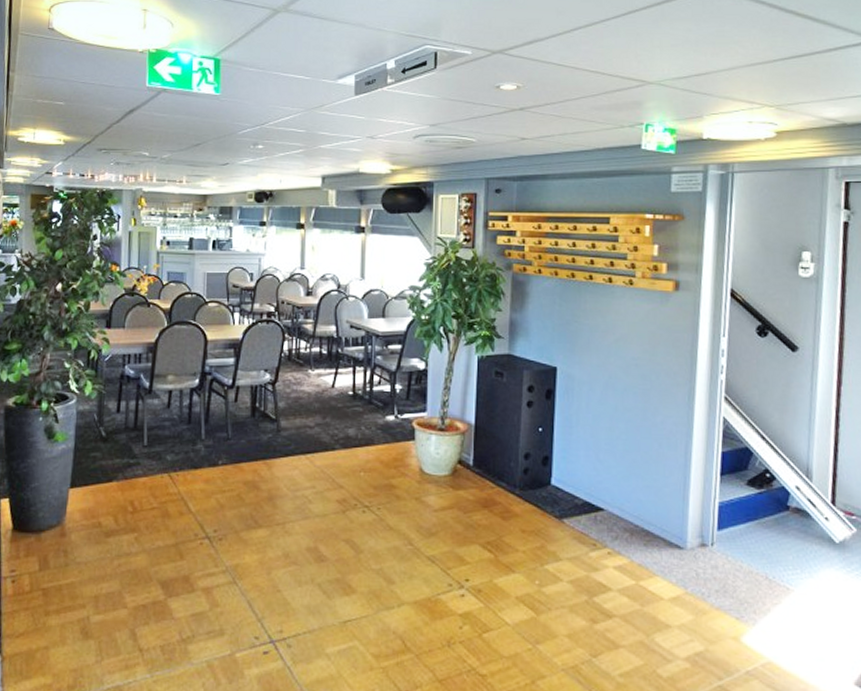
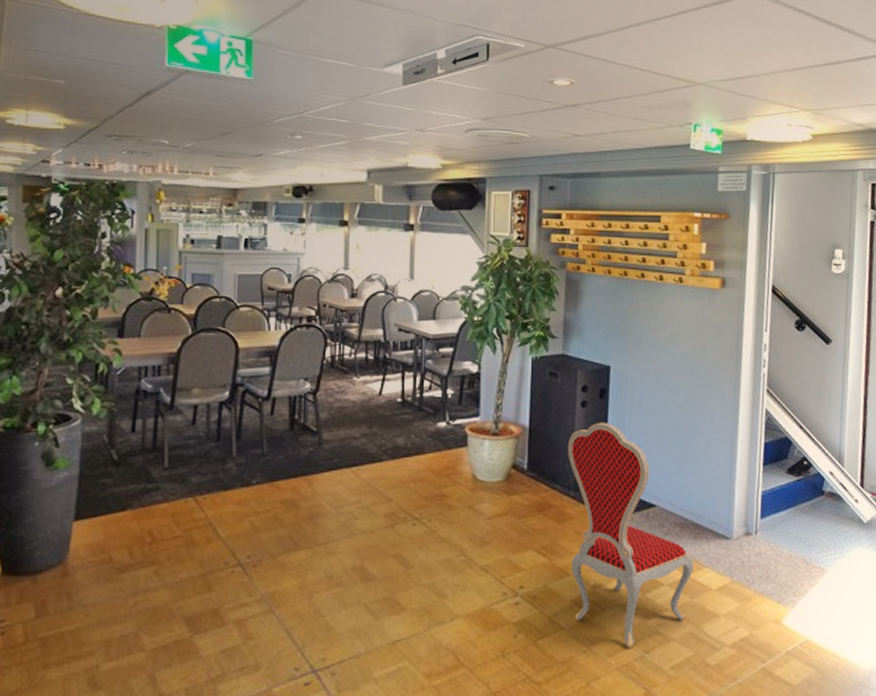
dining chair: none [513,422,645,650] -> present [567,422,694,648]

